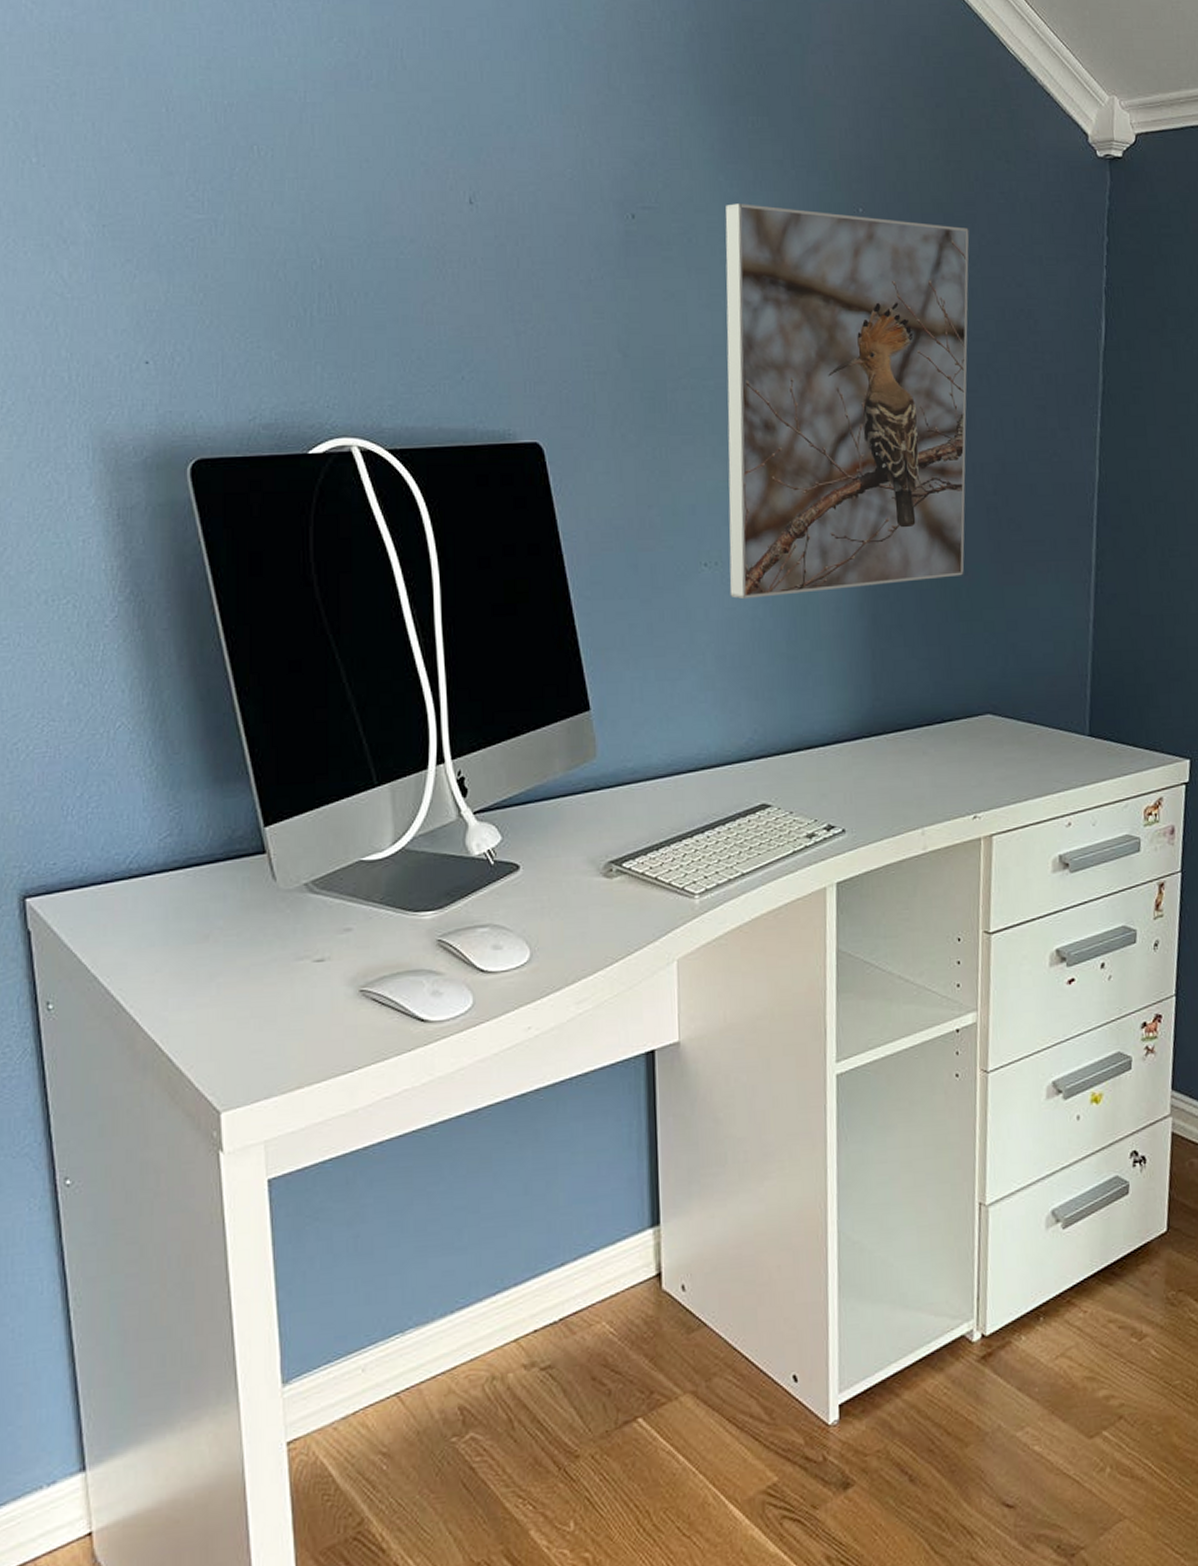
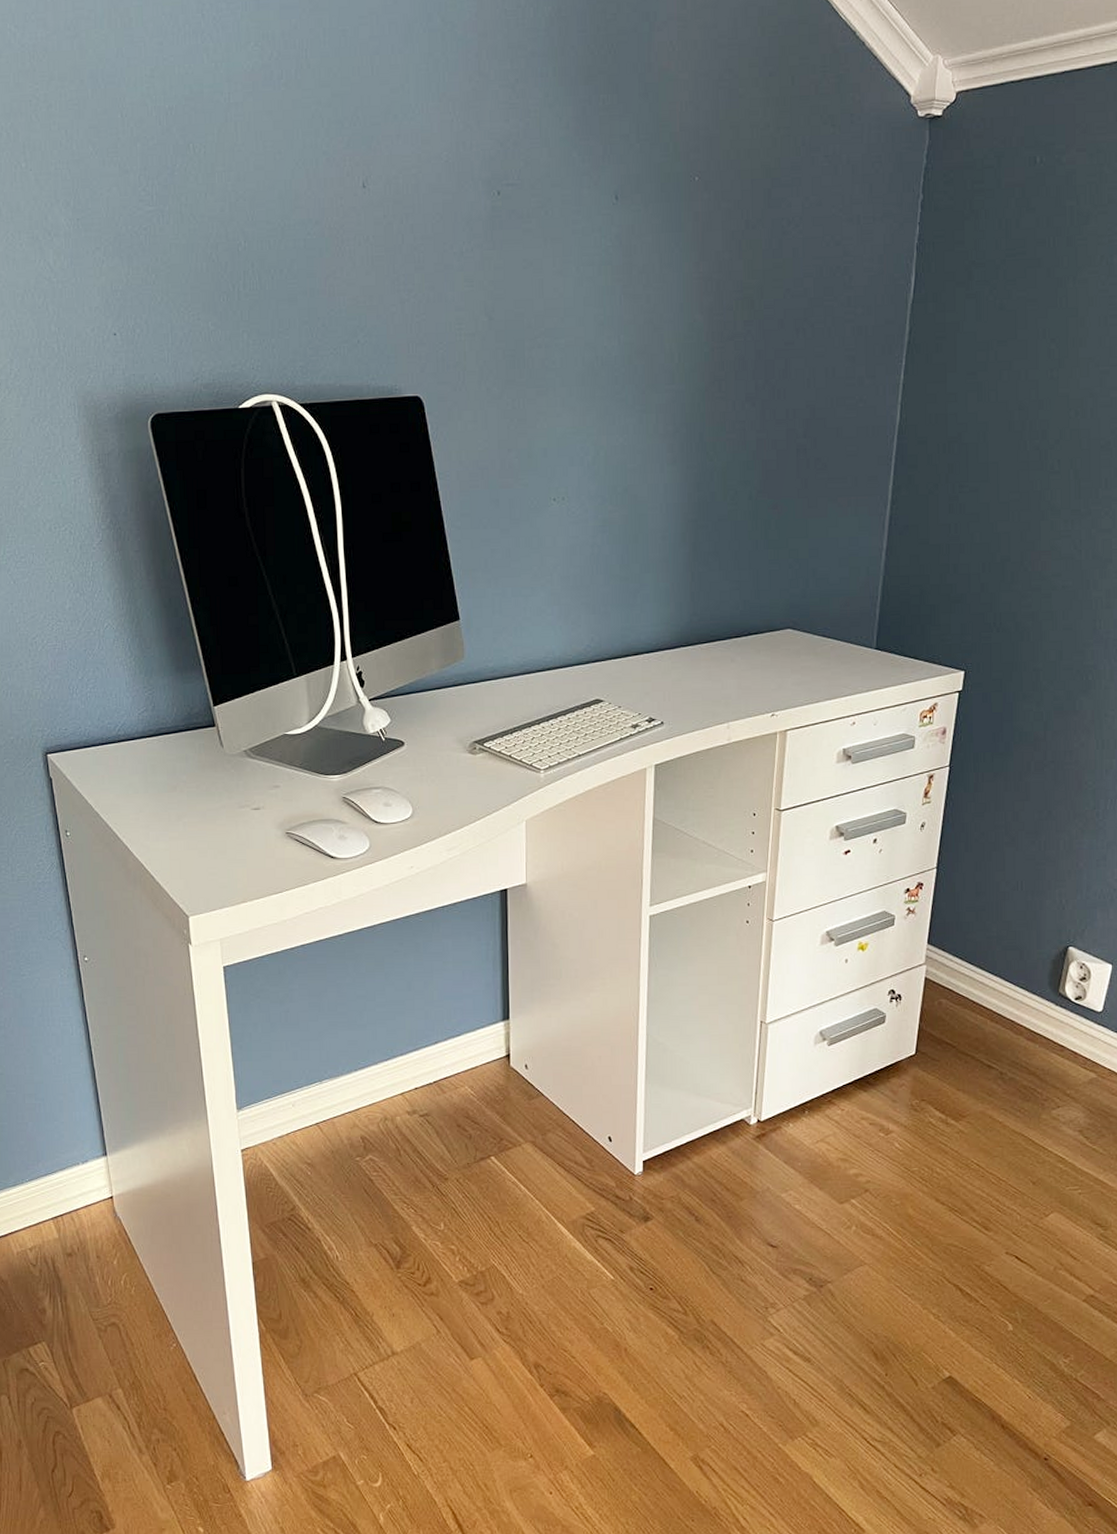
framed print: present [725,204,969,600] -> none [574,177,794,529]

